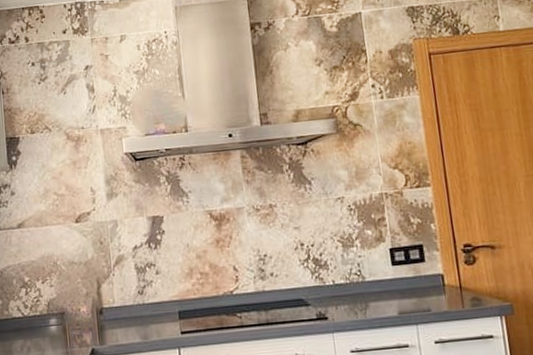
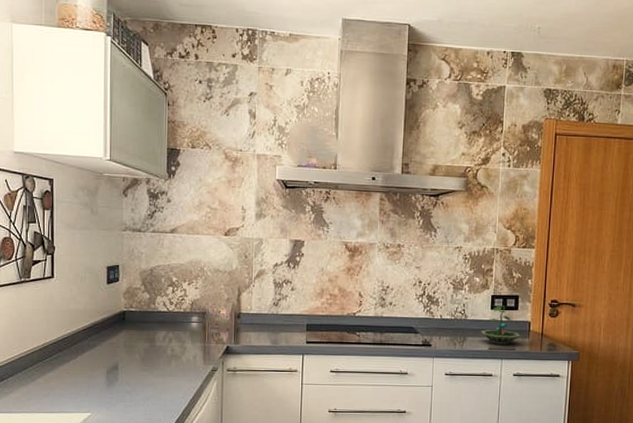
terrarium: none [384,258,434,307] -> present [481,304,520,345]

